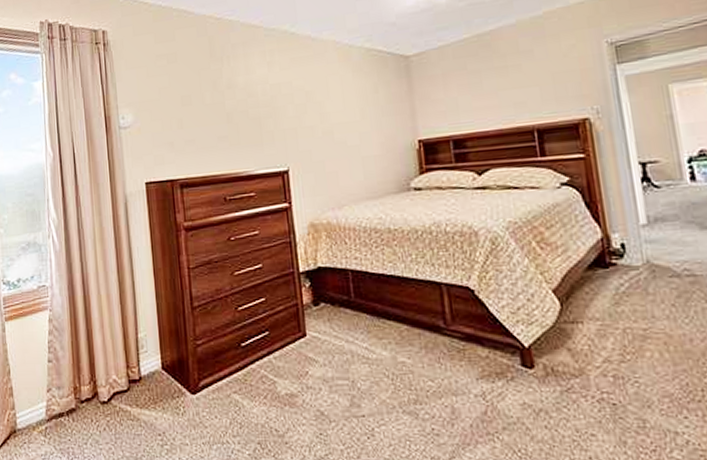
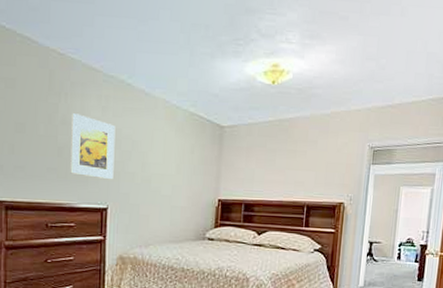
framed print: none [237,74,291,140] -> present [70,113,116,180]

